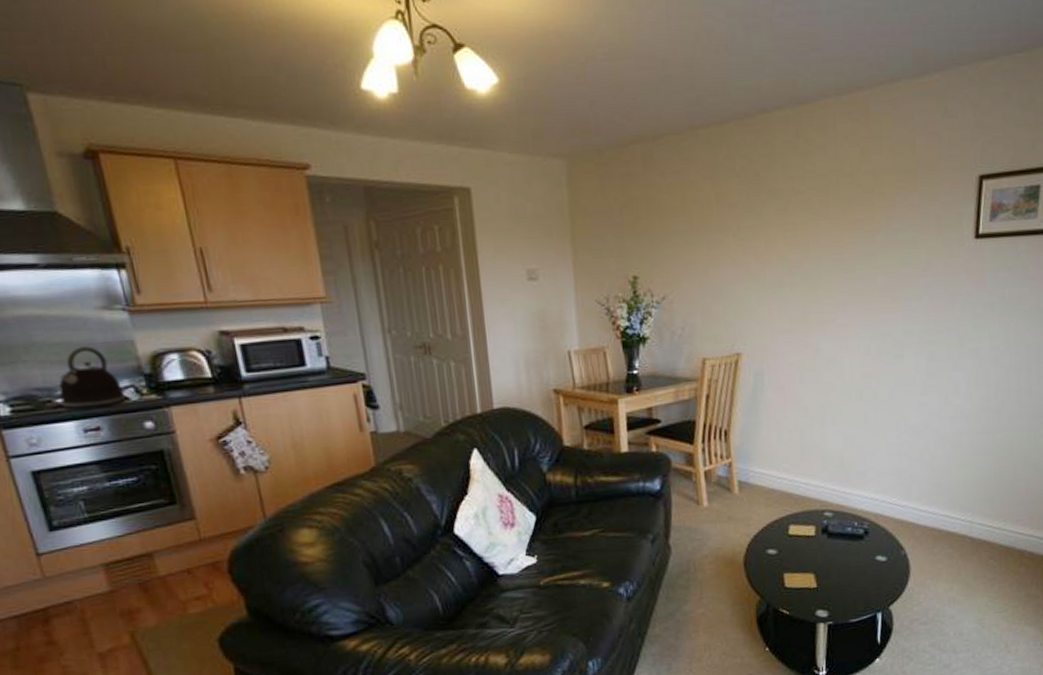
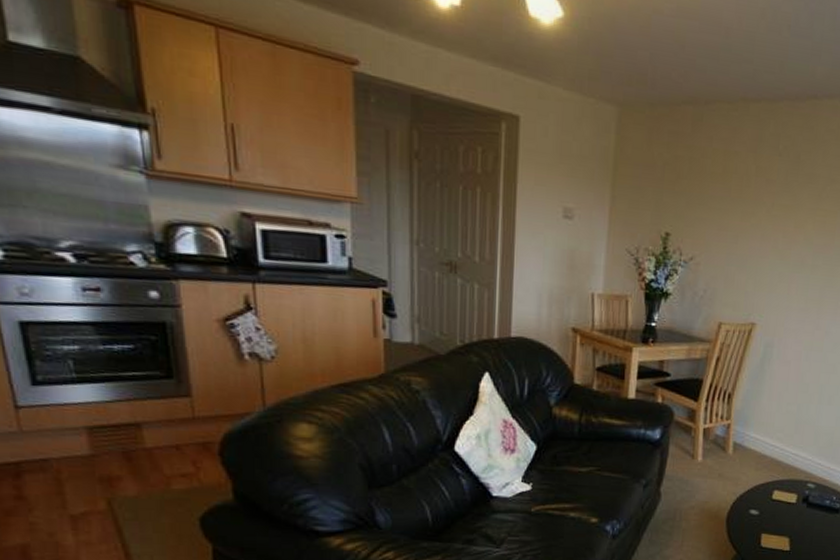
kettle: present [58,346,126,411] -> none [59,202,133,271]

